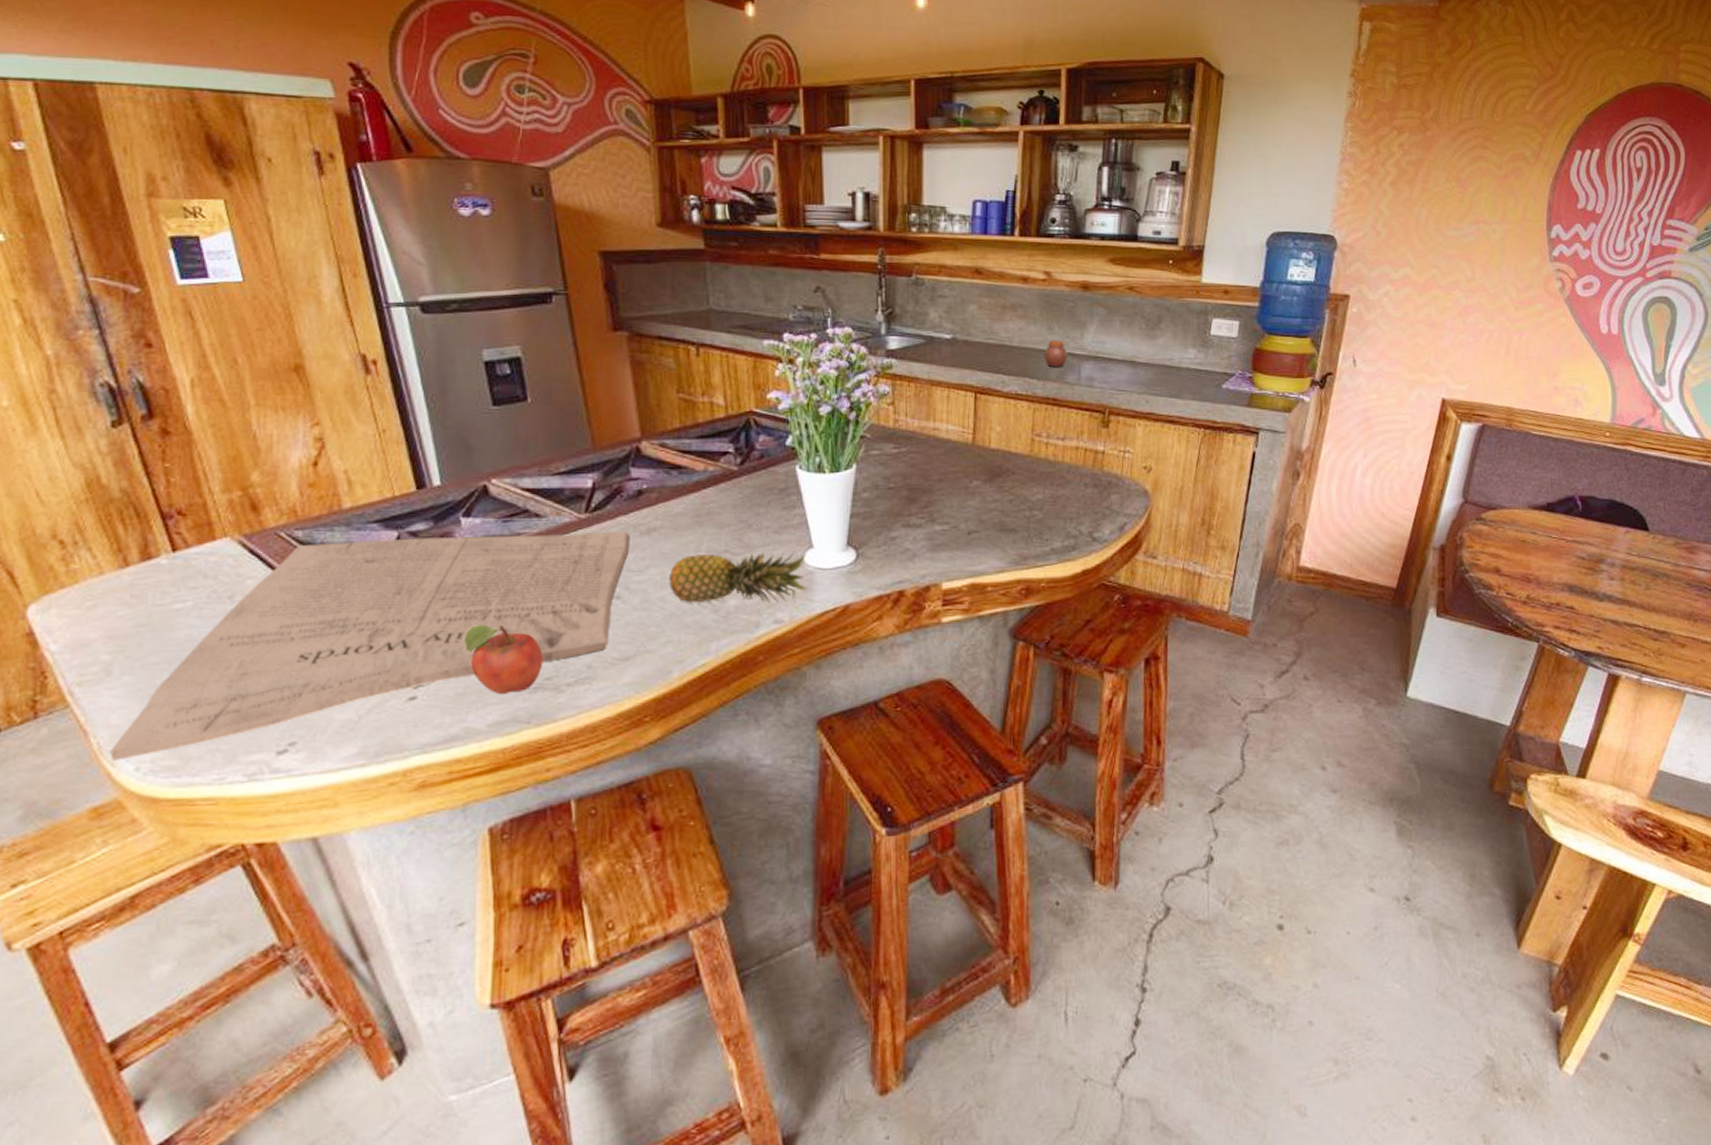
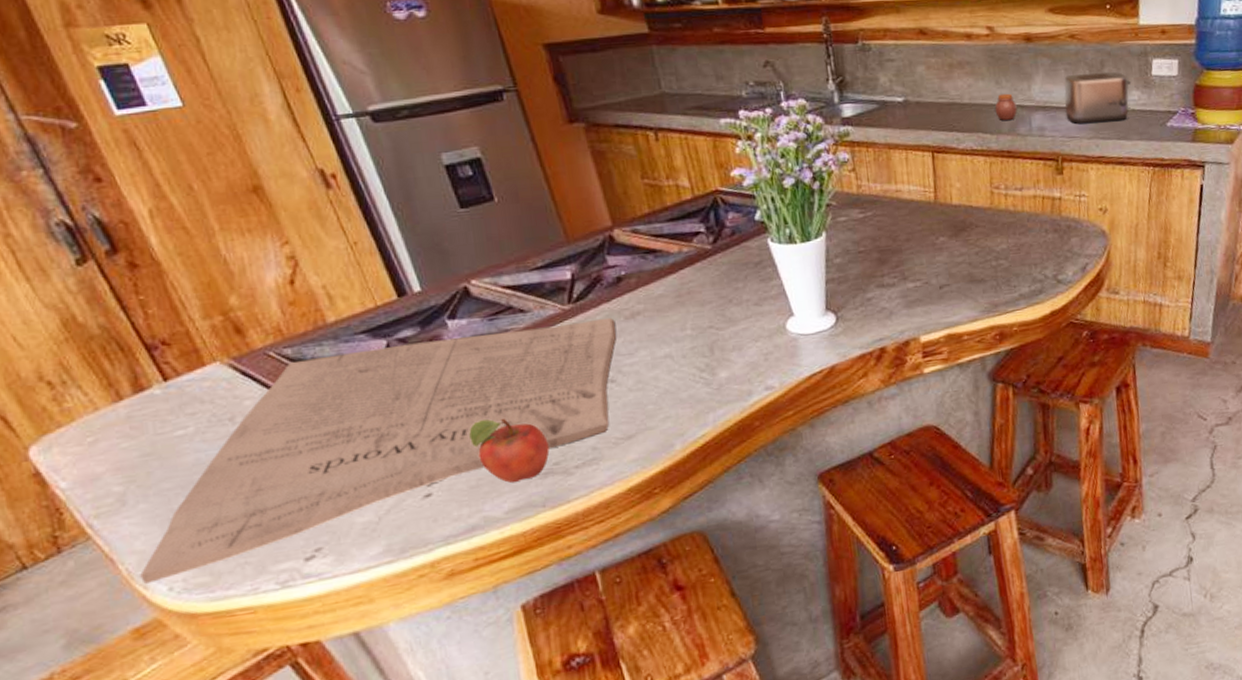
fruit: present [669,550,808,603] -> none [659,320,794,379]
toaster: none [1117,327,1189,378] -> present [1064,71,1132,125]

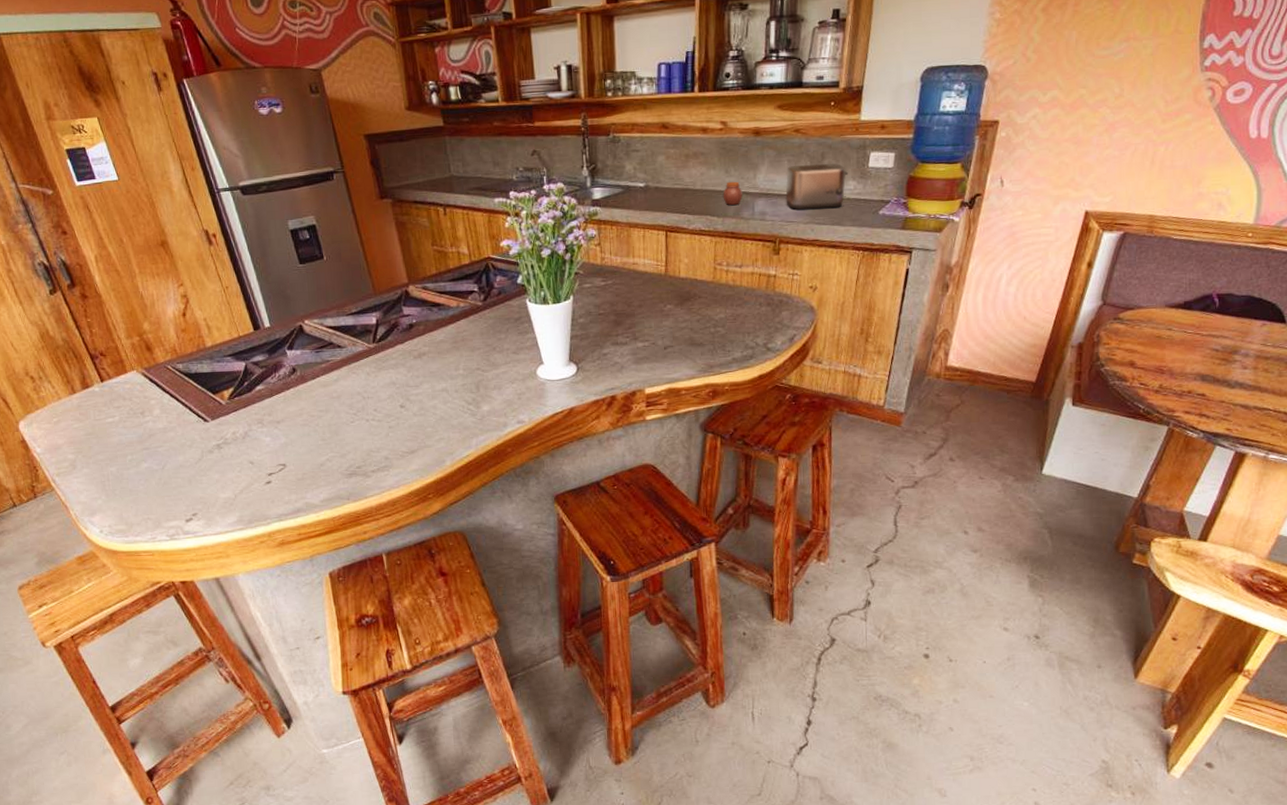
newspaper: present [140,317,617,585] -> none [83,356,407,527]
fruit: present [469,417,550,483] -> none [298,428,354,479]

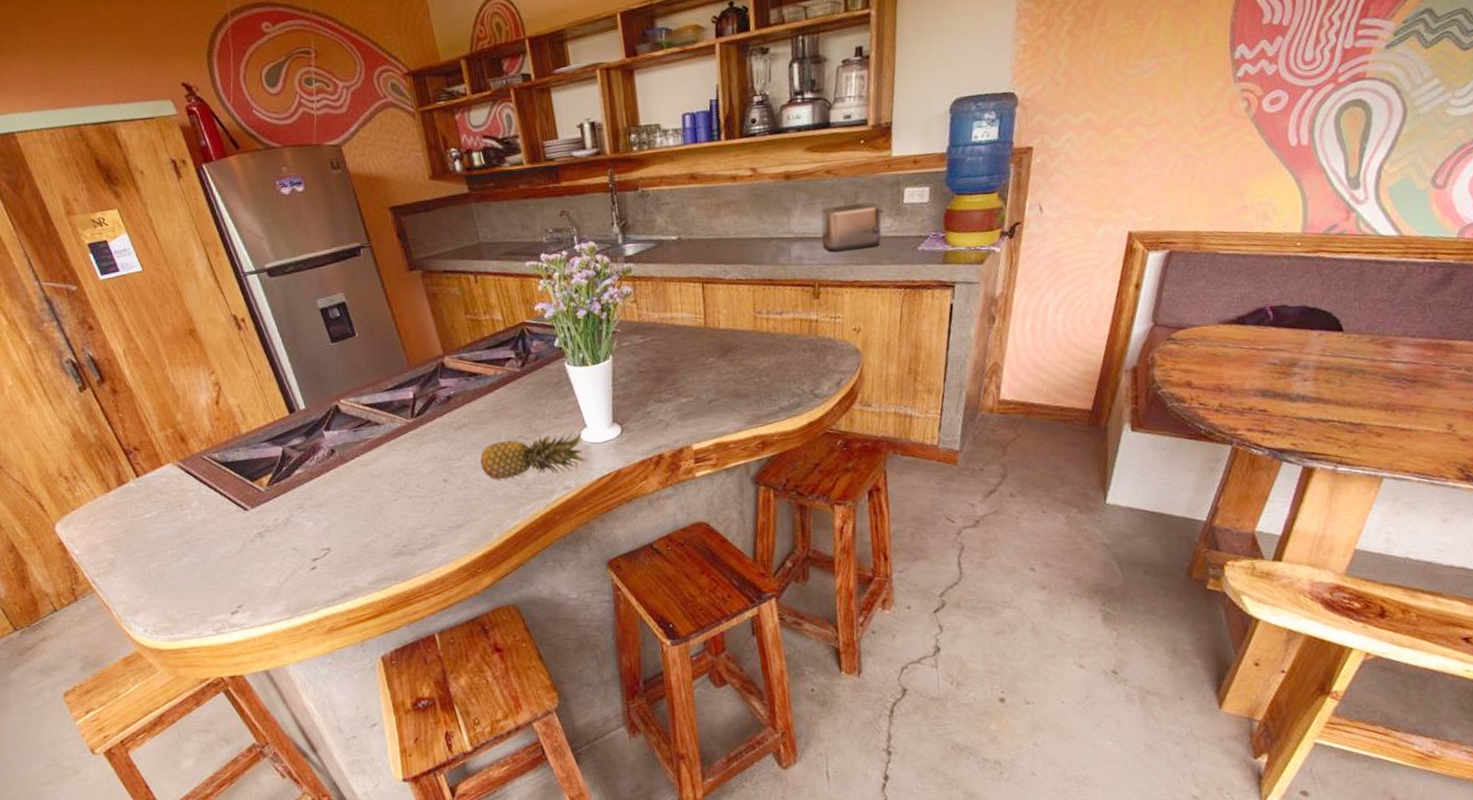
fruit: none [438,366,542,409] -> present [480,430,587,480]
jar: present [723,181,743,206] -> none [757,227,778,253]

